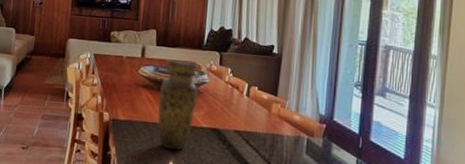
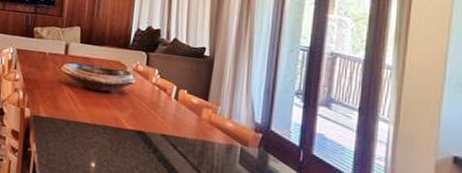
vase: present [157,59,198,151] -> none [79,57,124,152]

